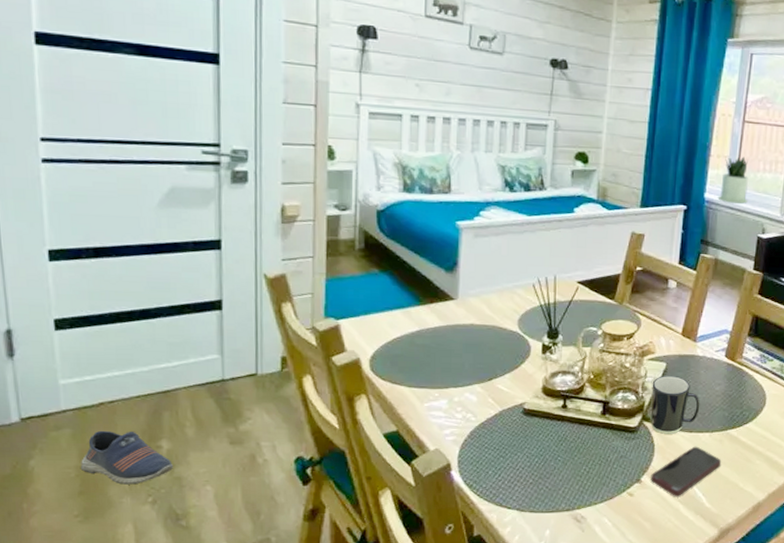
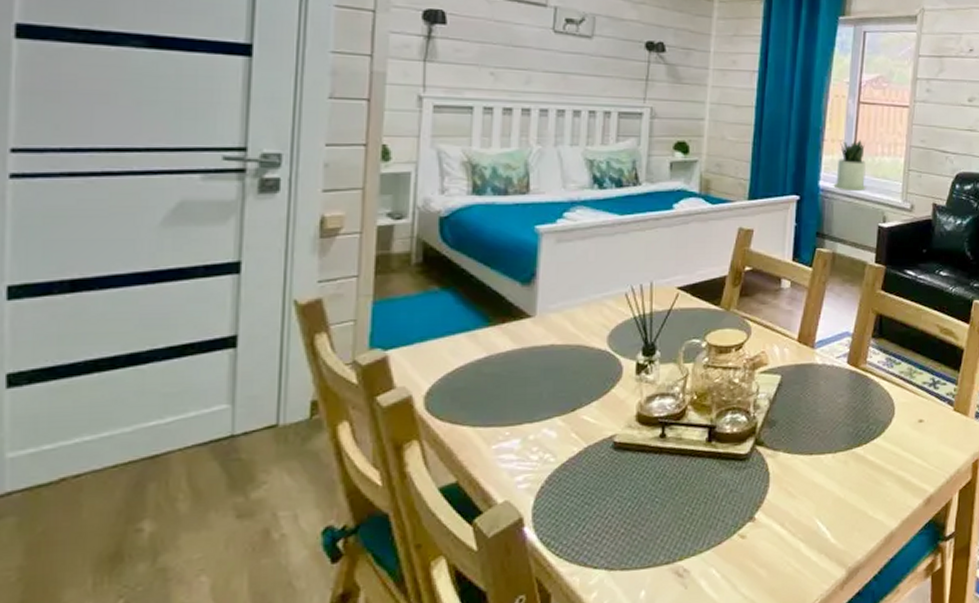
shoe: present [80,430,173,485] -> none [24,513,156,586]
smartphone: present [650,446,722,496] -> none [766,471,847,534]
mug: present [651,375,700,434] -> none [764,389,821,460]

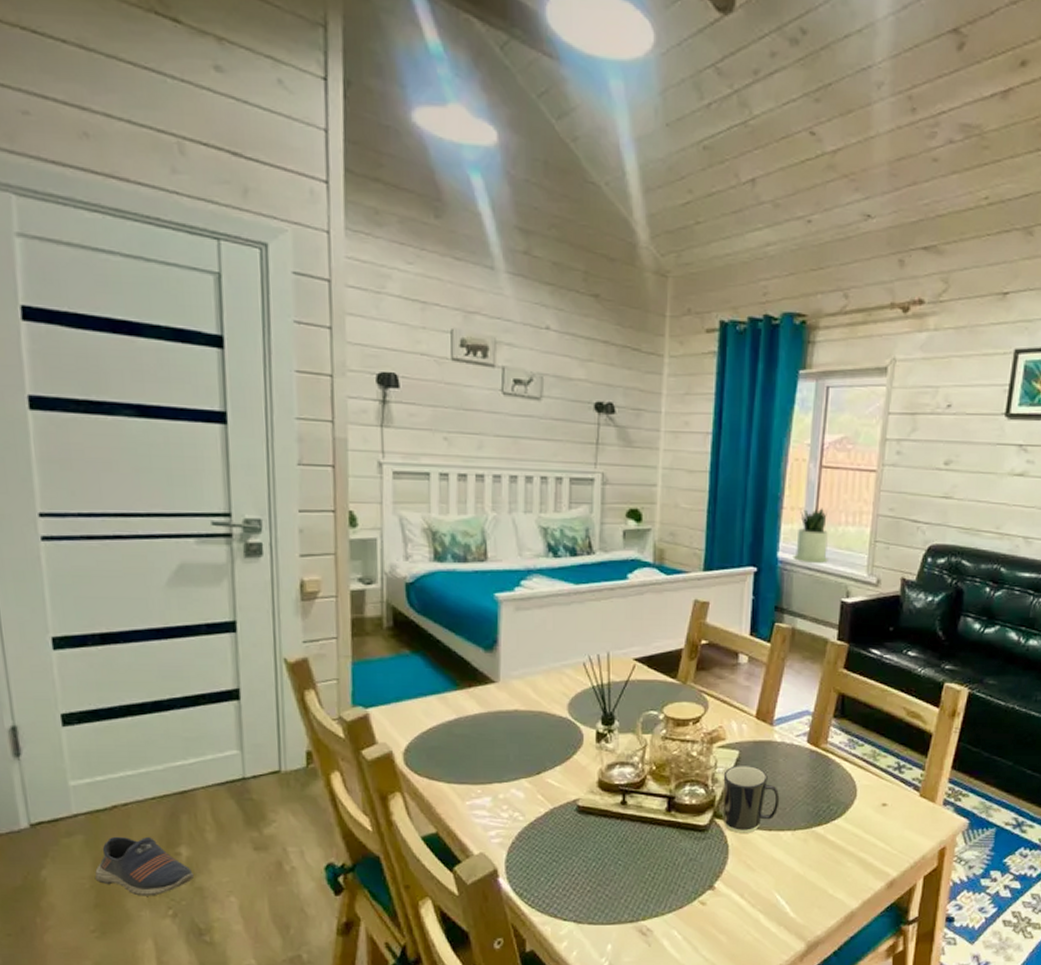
shoe: none [24,513,156,586] -> present [94,836,194,896]
mug: none [764,389,821,460] -> present [723,764,780,833]

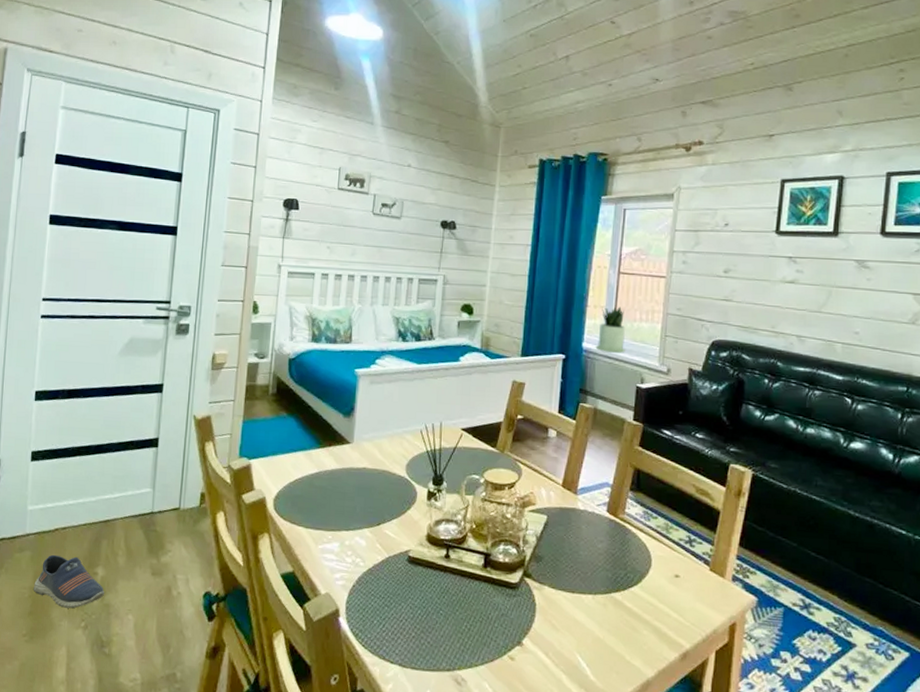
mug: present [723,764,780,833] -> none [532,528,582,594]

